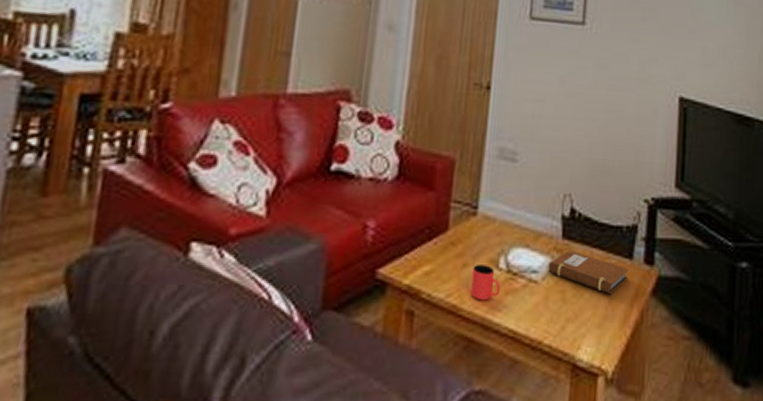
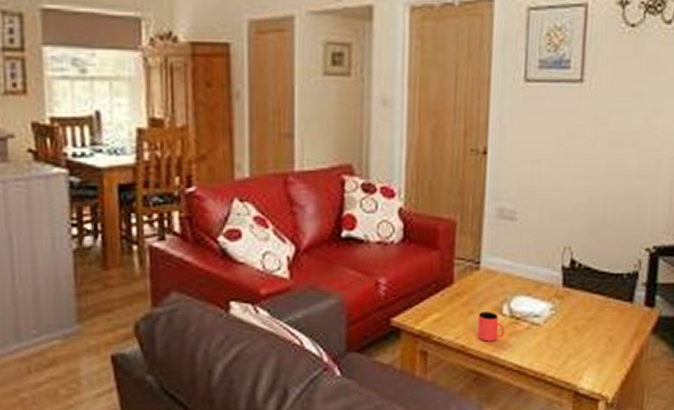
notebook: present [548,250,629,293] -> none [549,296,629,333]

